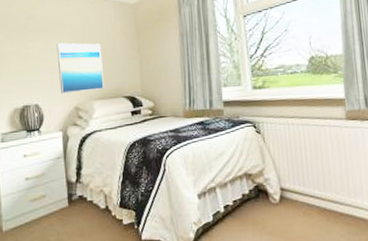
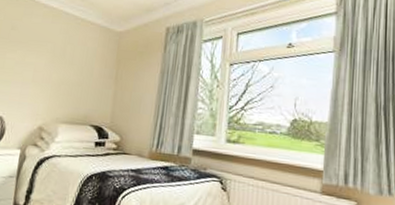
wall art: present [56,43,104,94] -> none [28,58,78,114]

